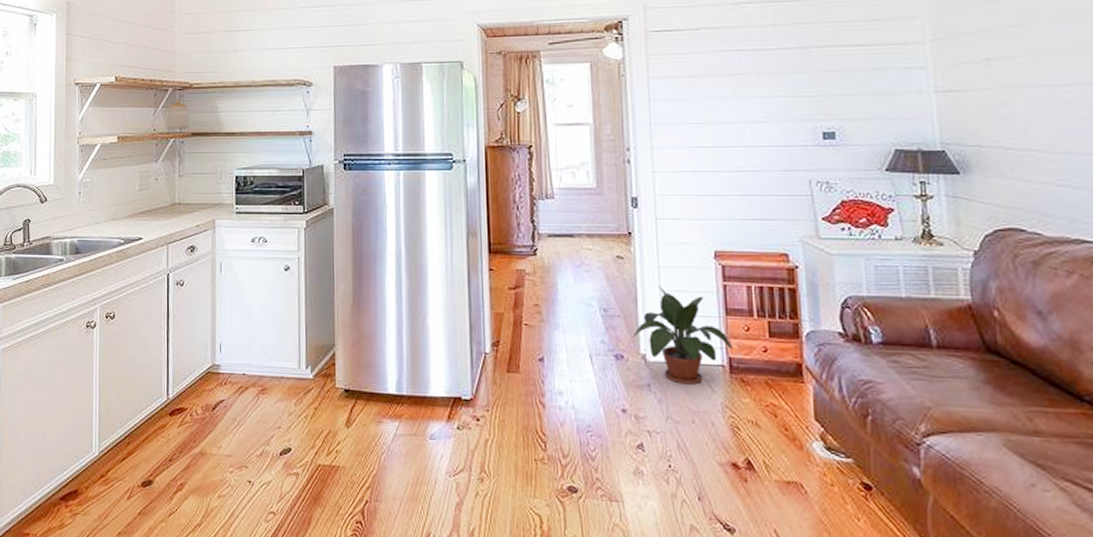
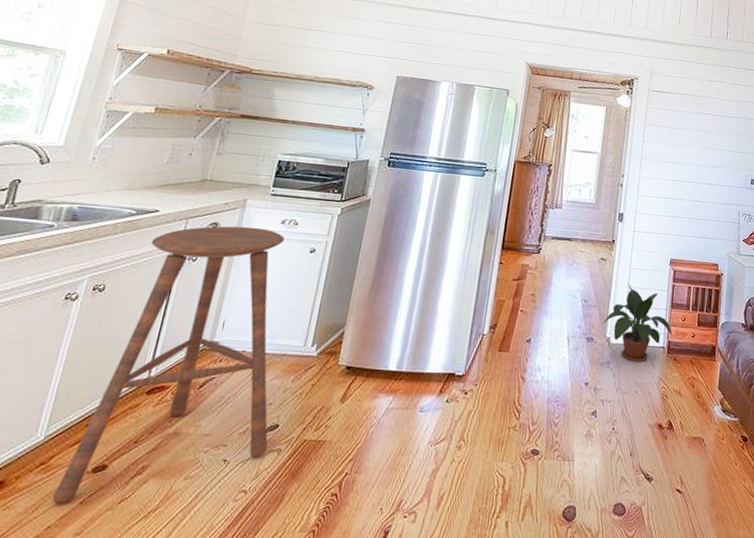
bar stool: none [116,247,286,514] -> present [51,226,285,504]

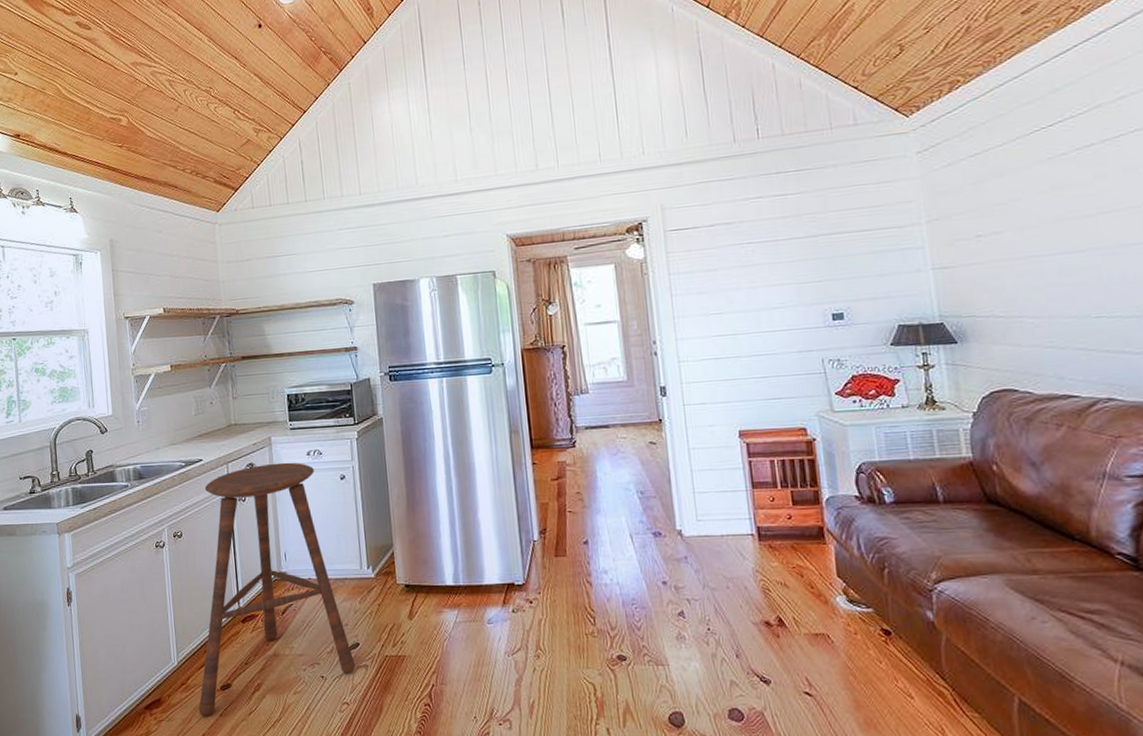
jar: present [214,82,244,110] -> none [216,326,239,355]
potted plant: present [602,283,672,362] -> none [668,466,760,554]

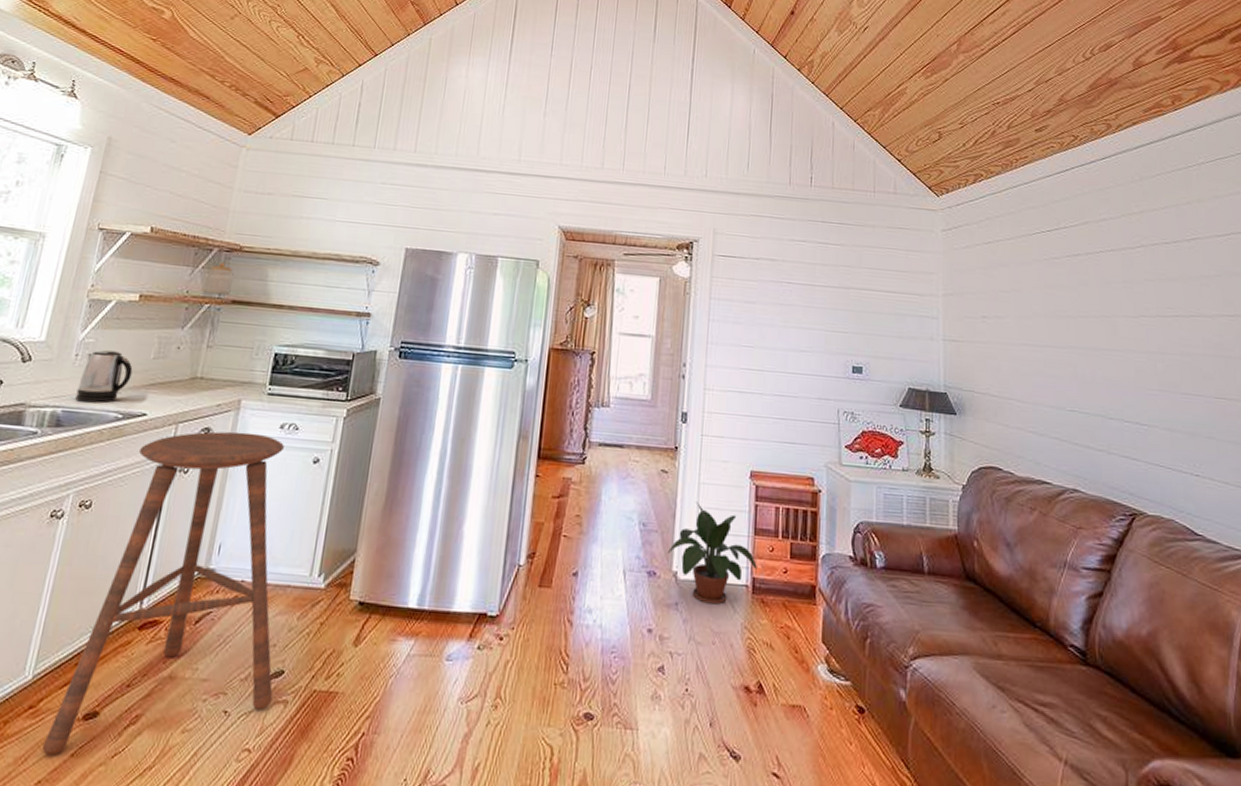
kettle: none [146,414,183,458] -> present [75,350,133,403]
jar: none [216,326,239,355] -> present [203,262,234,295]
potted plant: none [668,466,760,554] -> present [667,502,757,605]

